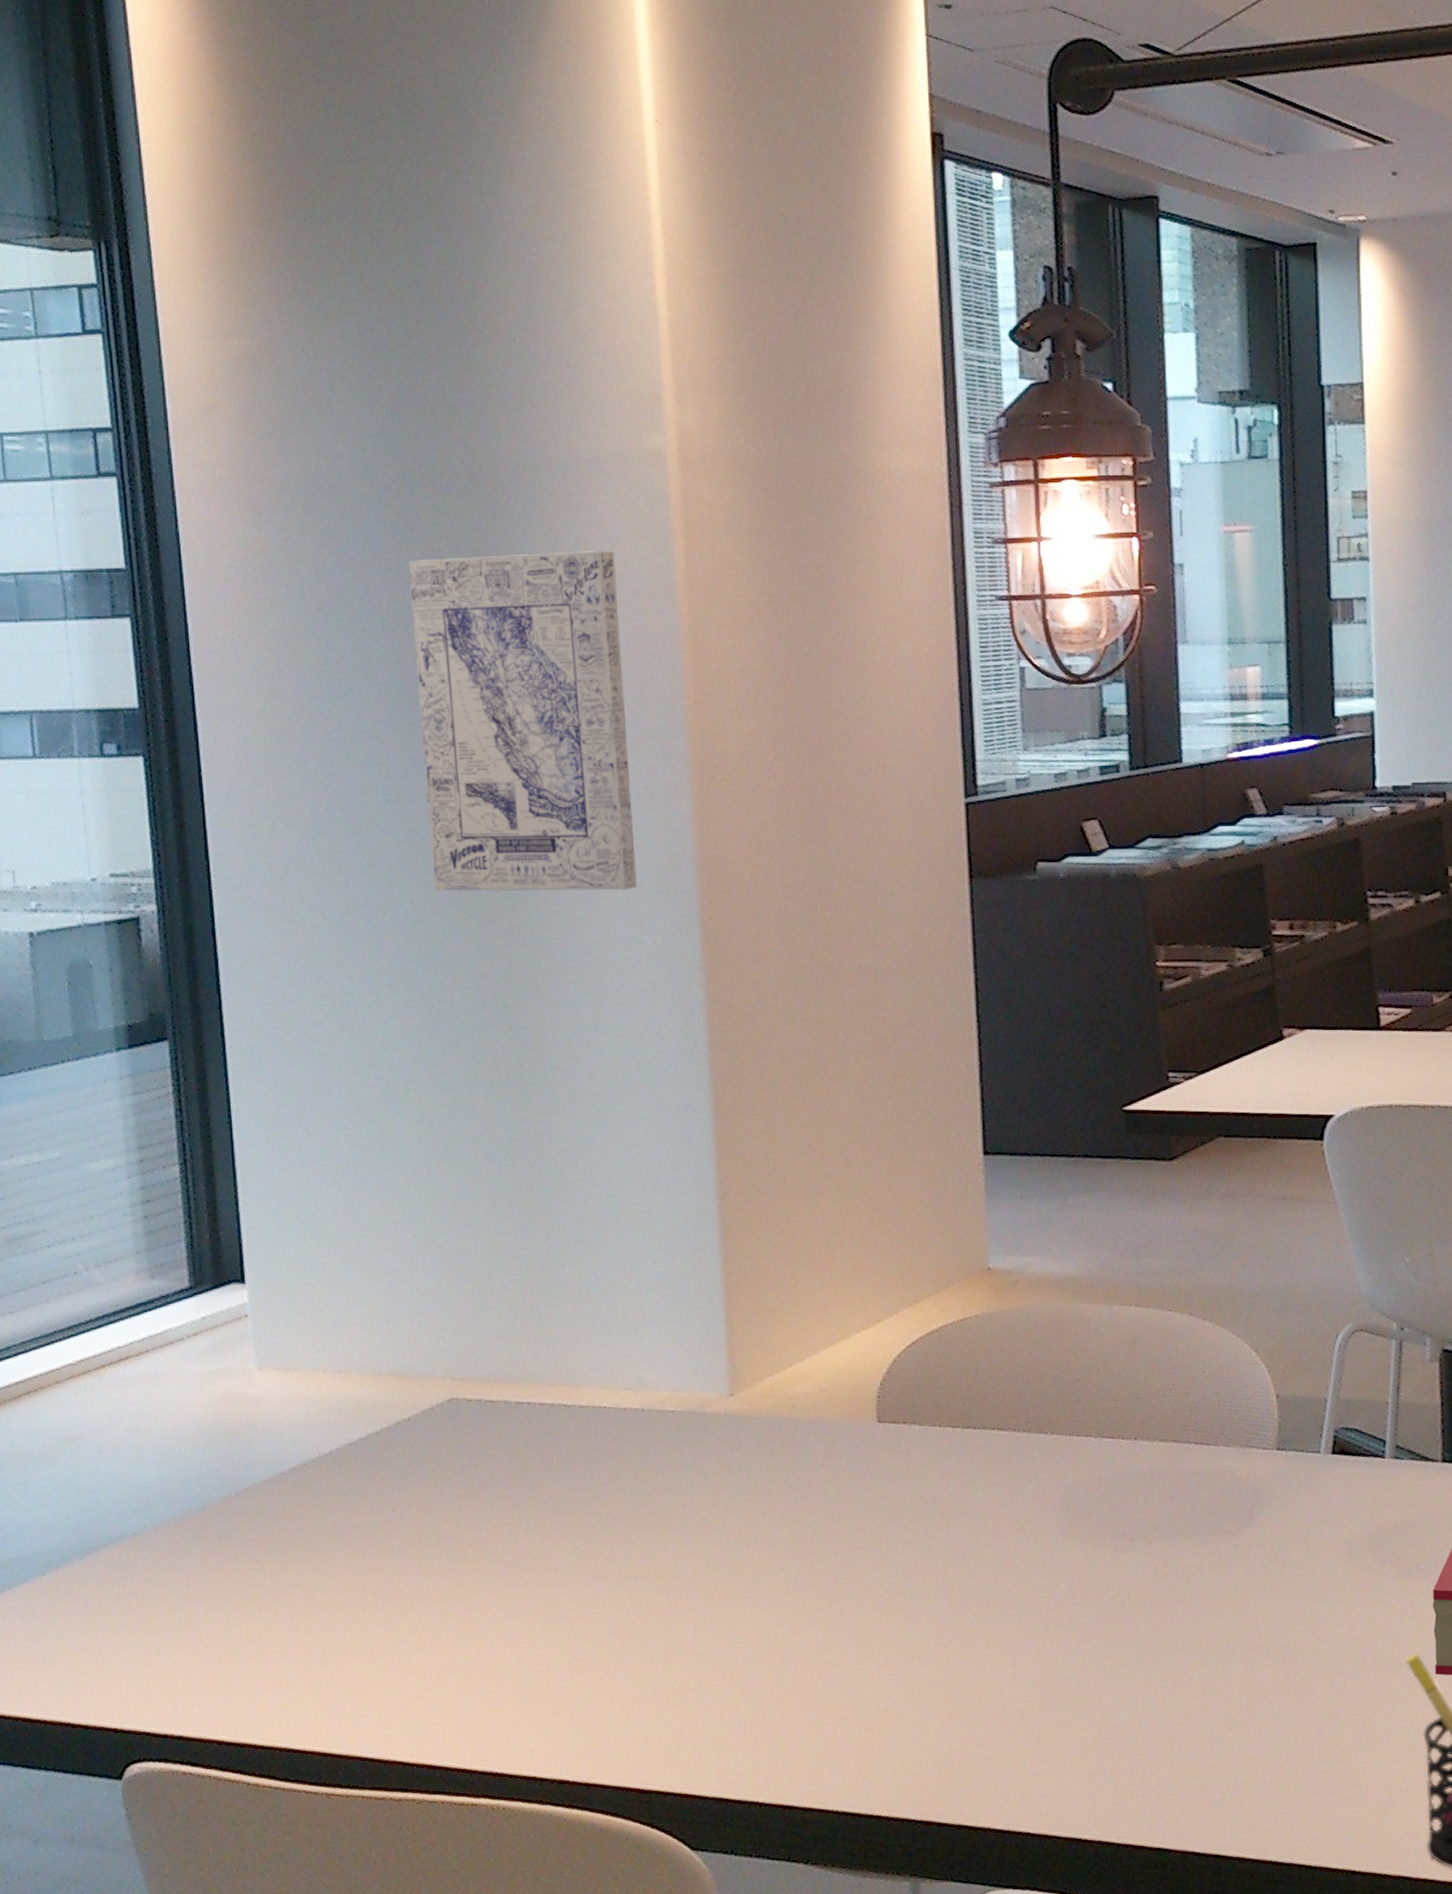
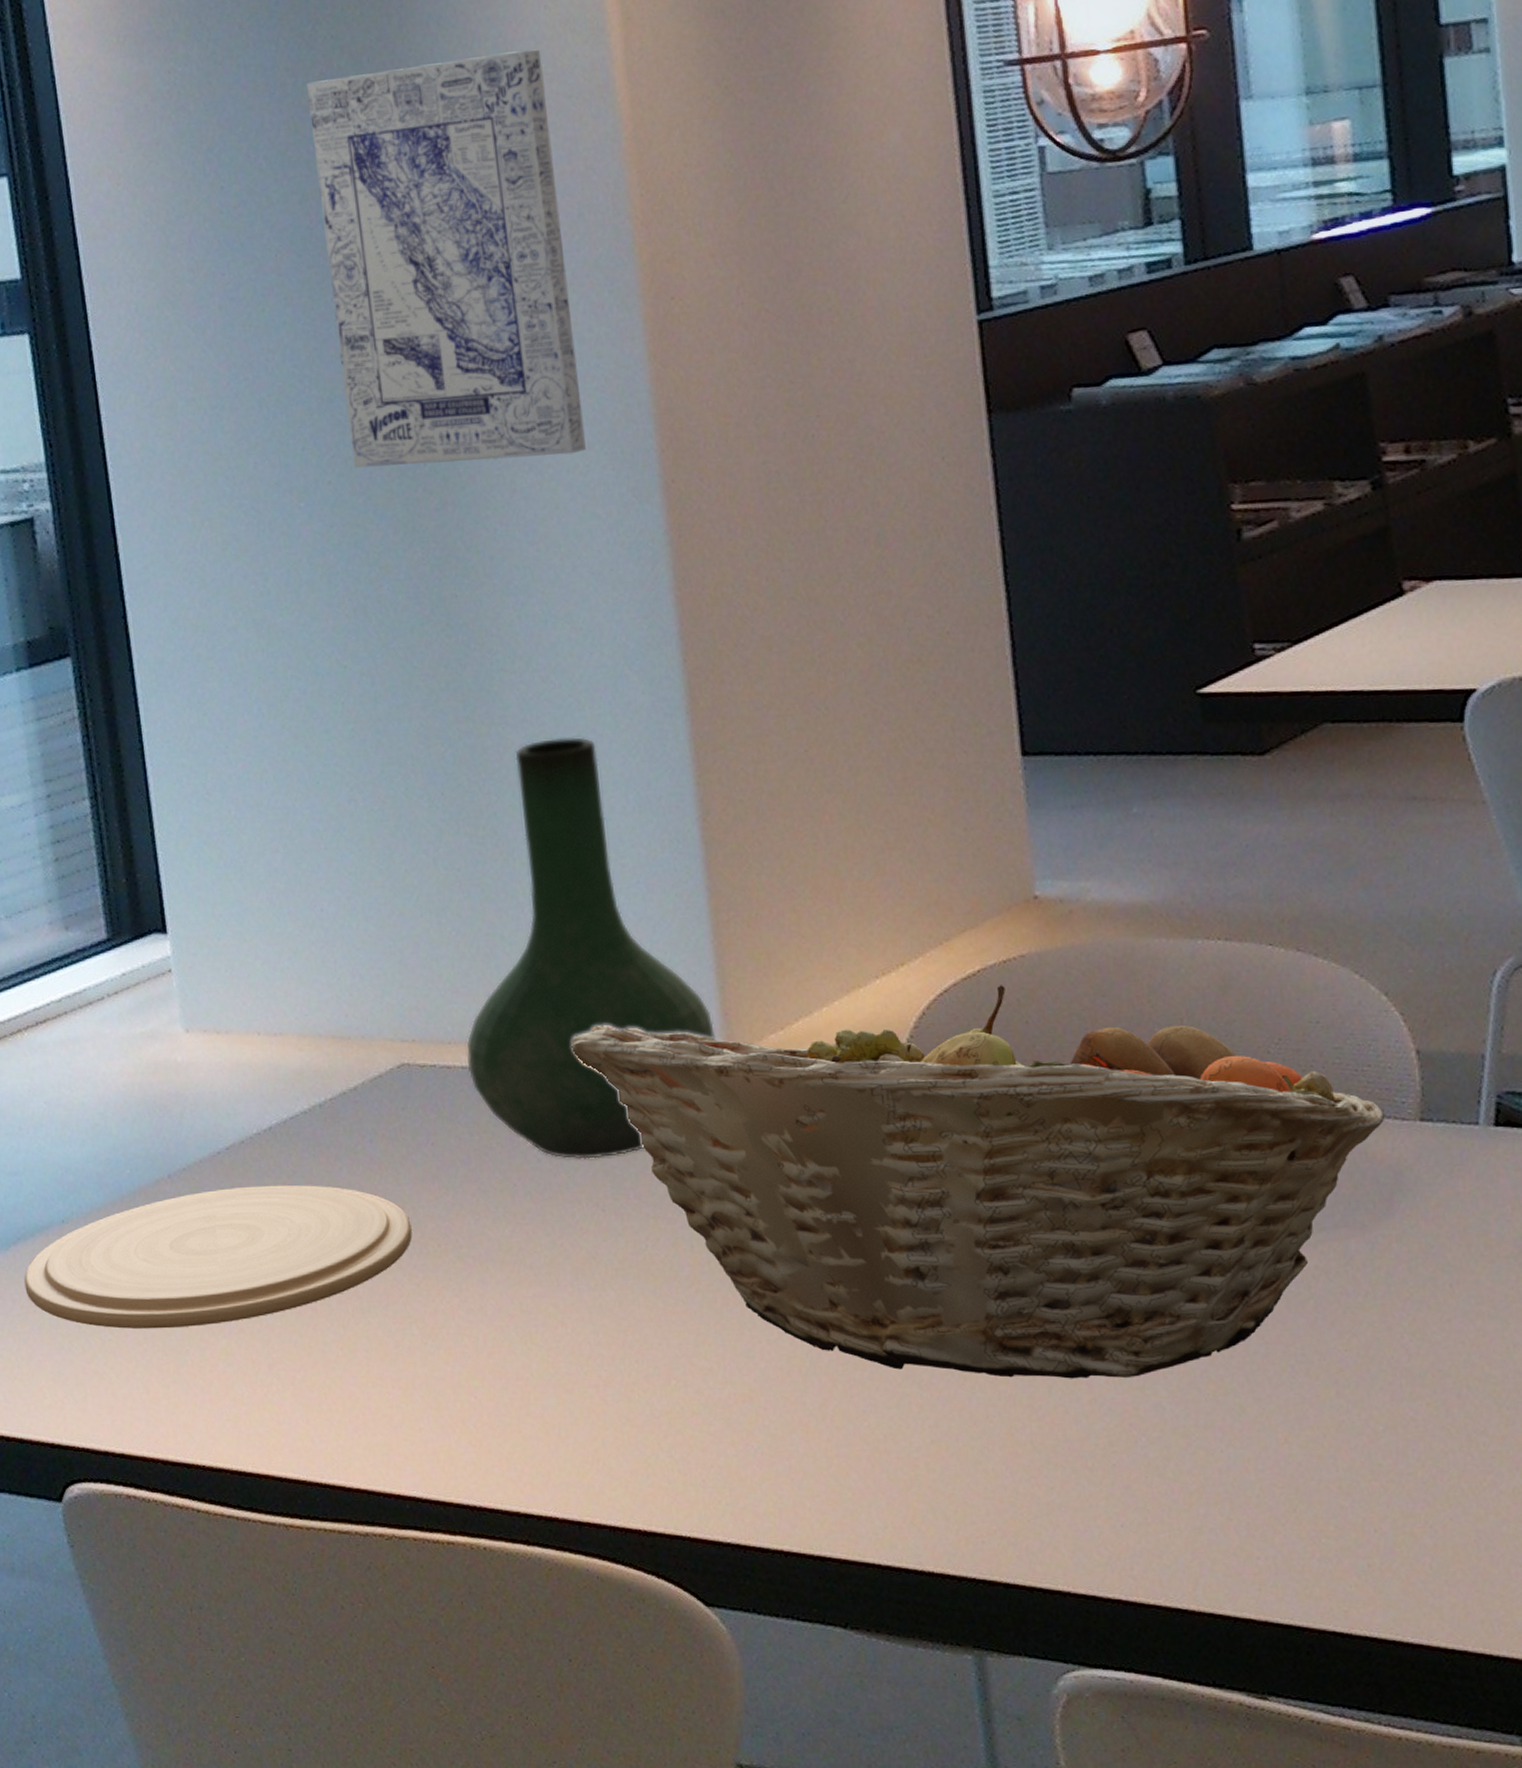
plate: none [96,1501,453,1627] -> present [24,1184,413,1329]
vase: none [508,1126,722,1480] -> present [466,737,715,1160]
fruit basket: none [600,1339,1251,1656] -> present [571,985,1386,1379]

